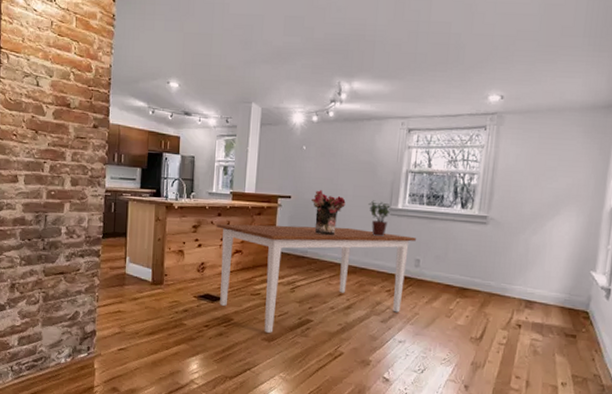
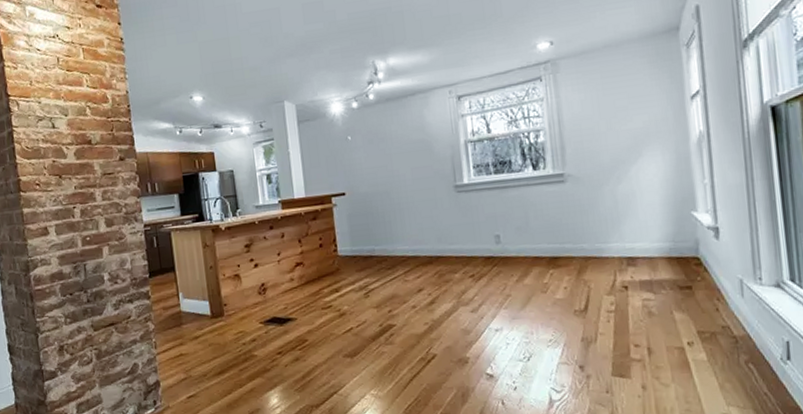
dining table: present [216,223,416,333] -> none [270,211,491,348]
bouquet: present [312,190,346,235] -> none [368,180,406,228]
potted plant: present [368,200,390,236] -> none [431,180,456,219]

